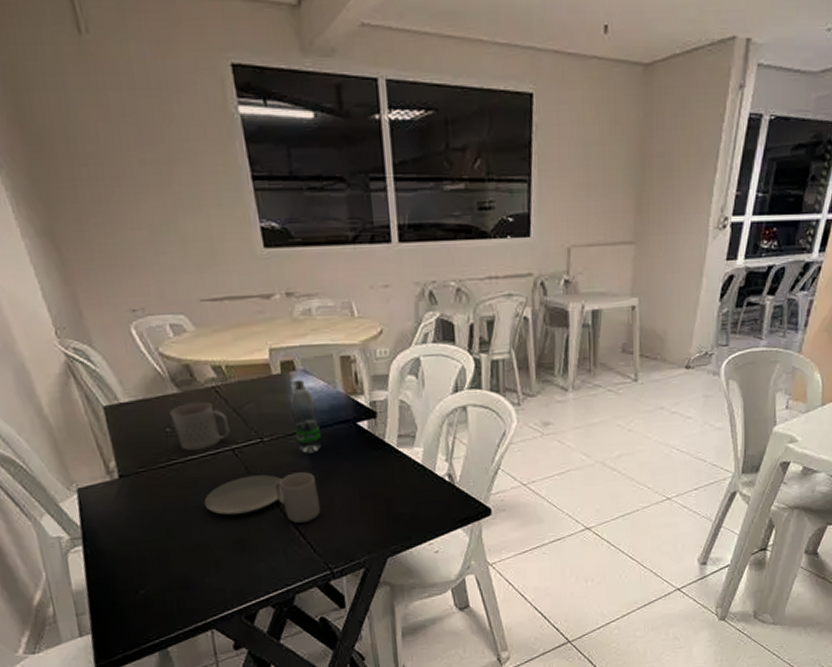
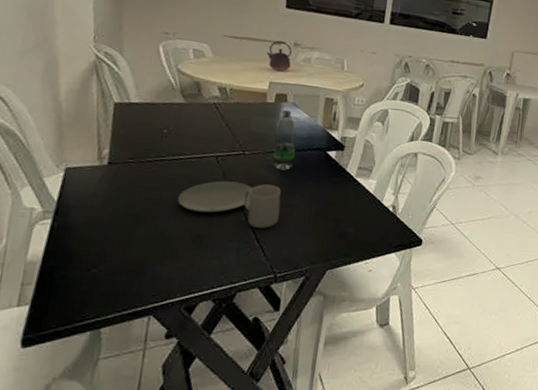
mug: present [169,401,231,450] -> none [170,112,220,152]
teapot: none [256,293,289,333] -> present [266,41,292,72]

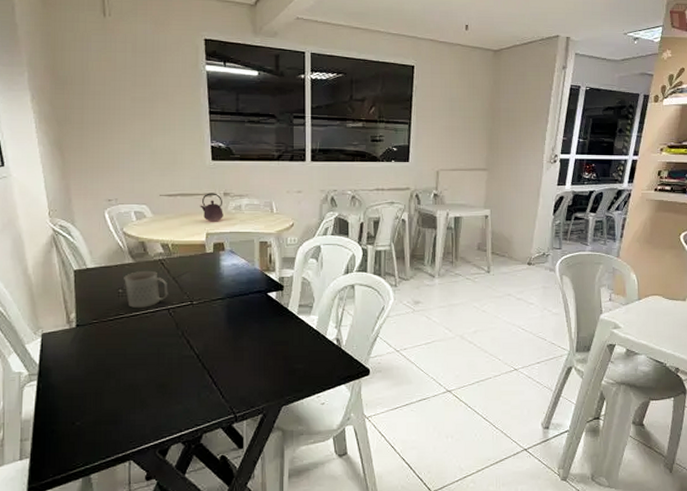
mug: none [170,112,220,152] -> present [124,270,168,308]
plate: present [177,180,252,213] -> none [139,331,203,363]
cup: present [243,184,281,229] -> none [197,330,232,373]
bottle: present [273,109,297,171] -> none [217,257,239,316]

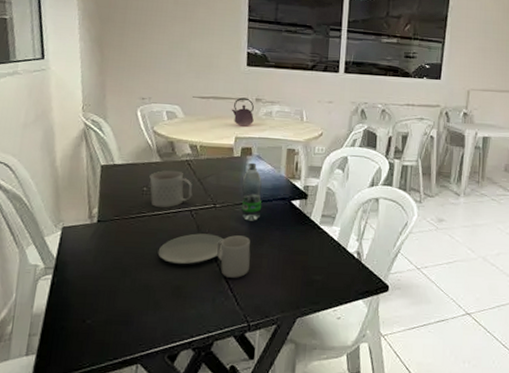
plate: none [139,331,203,363] -> present [157,233,224,265]
cup: none [197,330,232,373] -> present [216,235,251,279]
bottle: none [217,257,239,316] -> present [241,162,262,221]

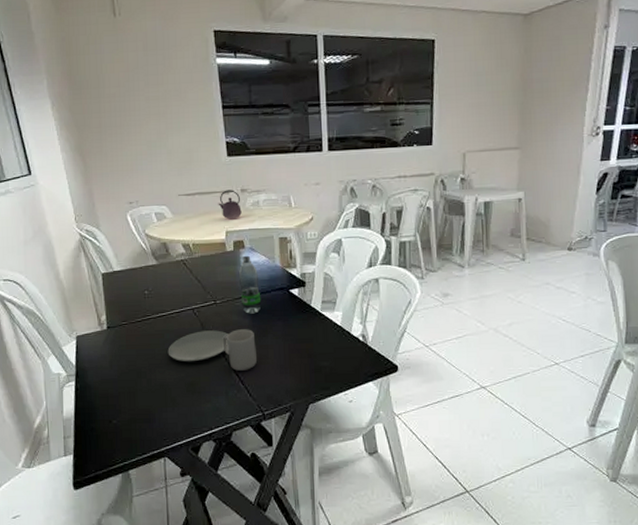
mug: present [149,170,193,208] -> none [149,271,192,309]

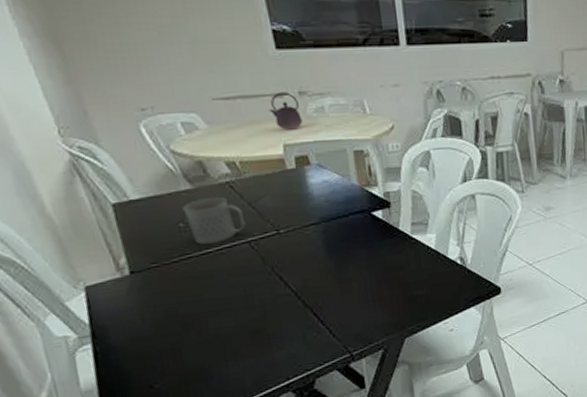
mug: none [149,271,192,309] -> present [182,196,246,245]
plate: present [167,330,229,362] -> none [220,265,301,307]
cup: present [222,329,258,372] -> none [292,261,339,311]
bottle: present [238,255,262,314] -> none [305,173,338,244]

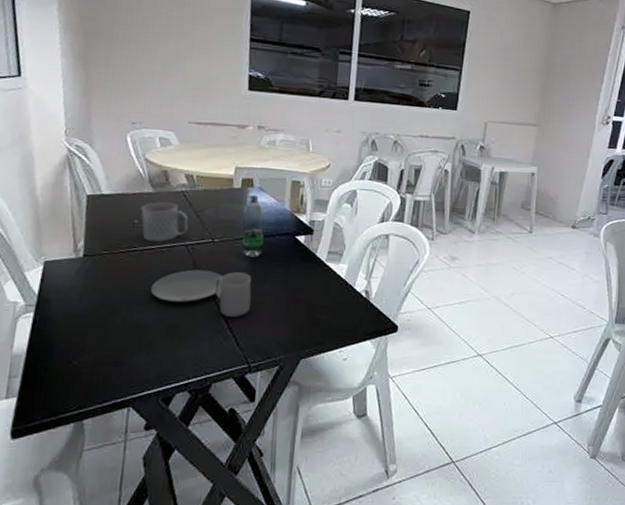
plate: none [220,265,301,307] -> present [150,269,222,303]
teapot: present [269,92,303,130] -> none [231,124,256,156]
cup: none [292,261,339,311] -> present [214,272,252,318]
bottle: none [305,173,338,244] -> present [242,195,264,257]

